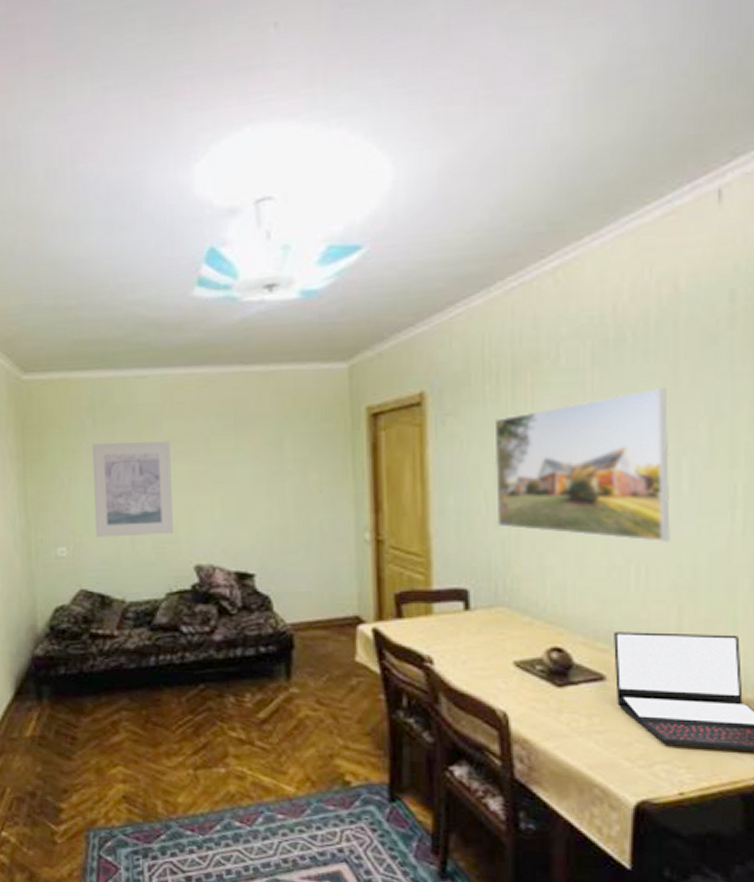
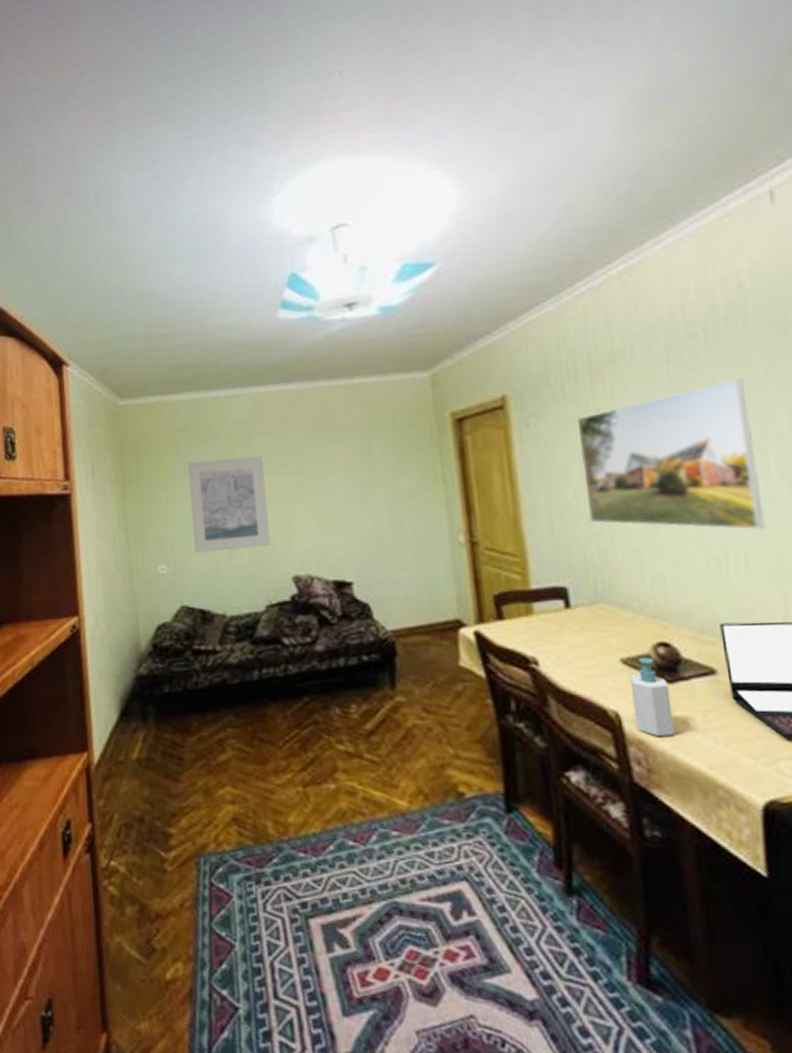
soap bottle: none [520,661,558,738] -> present [629,657,675,737]

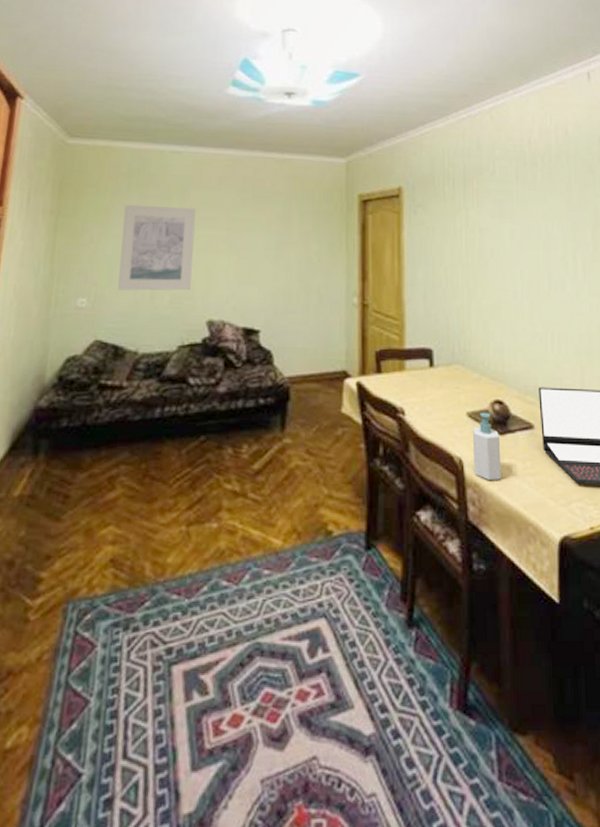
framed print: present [576,379,766,530] -> none [451,200,573,315]

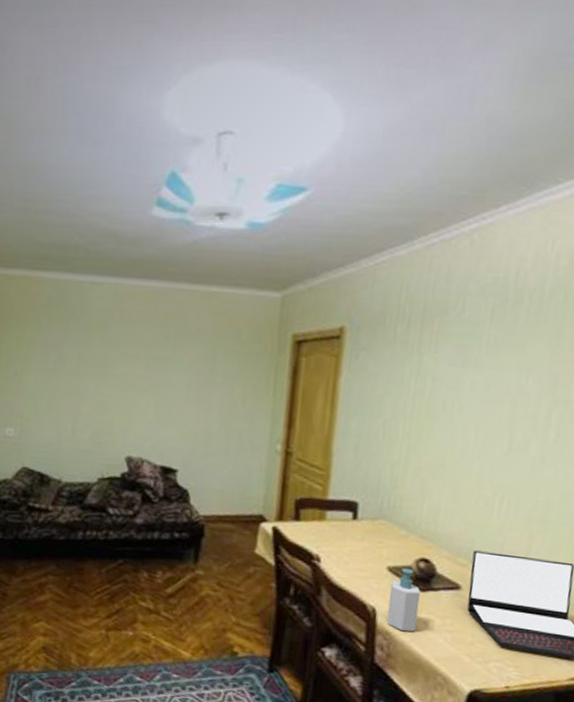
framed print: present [118,204,196,291] -> none [42,338,116,427]

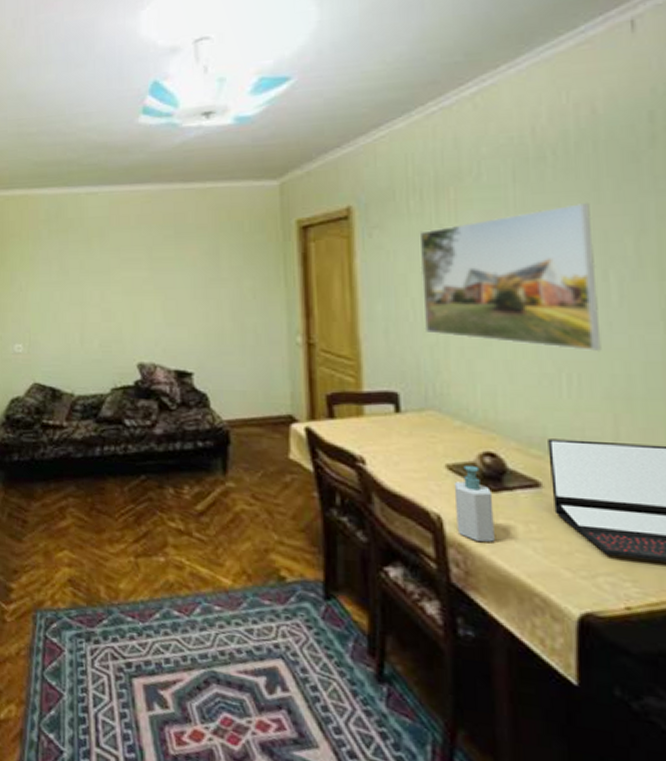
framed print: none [390,347,550,480] -> present [419,203,602,351]

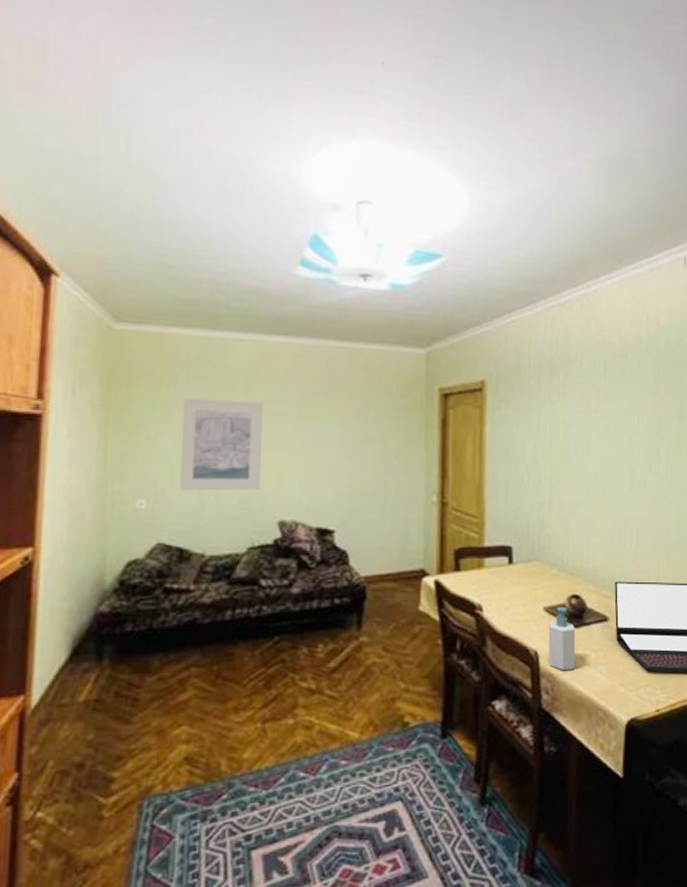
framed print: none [48,250,118,336] -> present [180,398,263,491]
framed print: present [419,203,602,351] -> none [535,394,653,511]

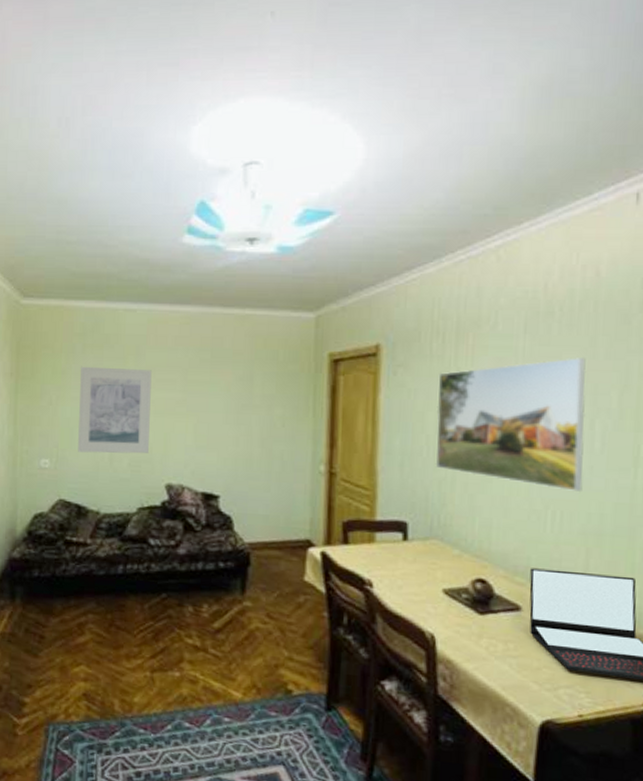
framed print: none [535,394,653,511] -> present [435,357,587,491]
soap bottle: present [548,606,576,671] -> none [447,590,480,659]

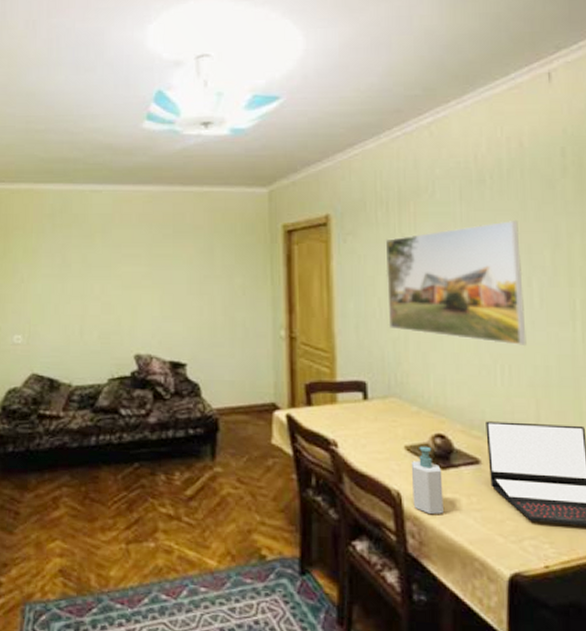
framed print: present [78,366,152,454] -> none [49,245,118,327]
soap bottle: none [447,590,480,659] -> present [411,446,443,515]

